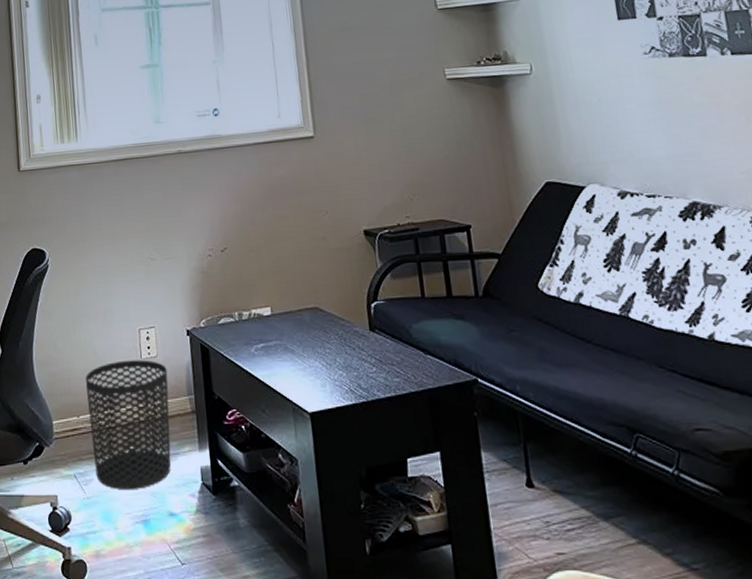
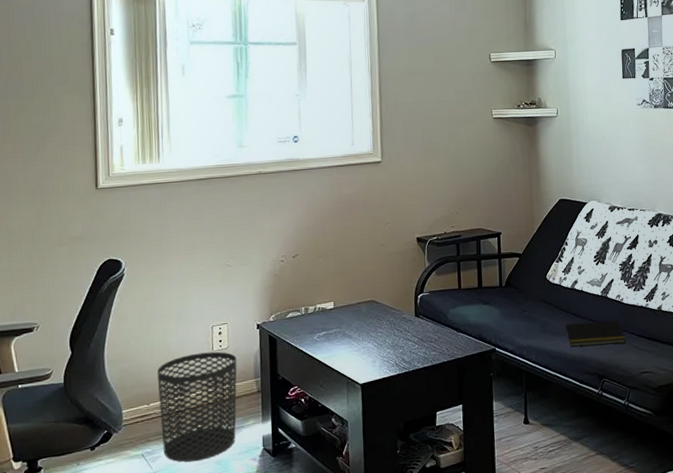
notepad: none [571,350,664,385] -> present [564,320,626,347]

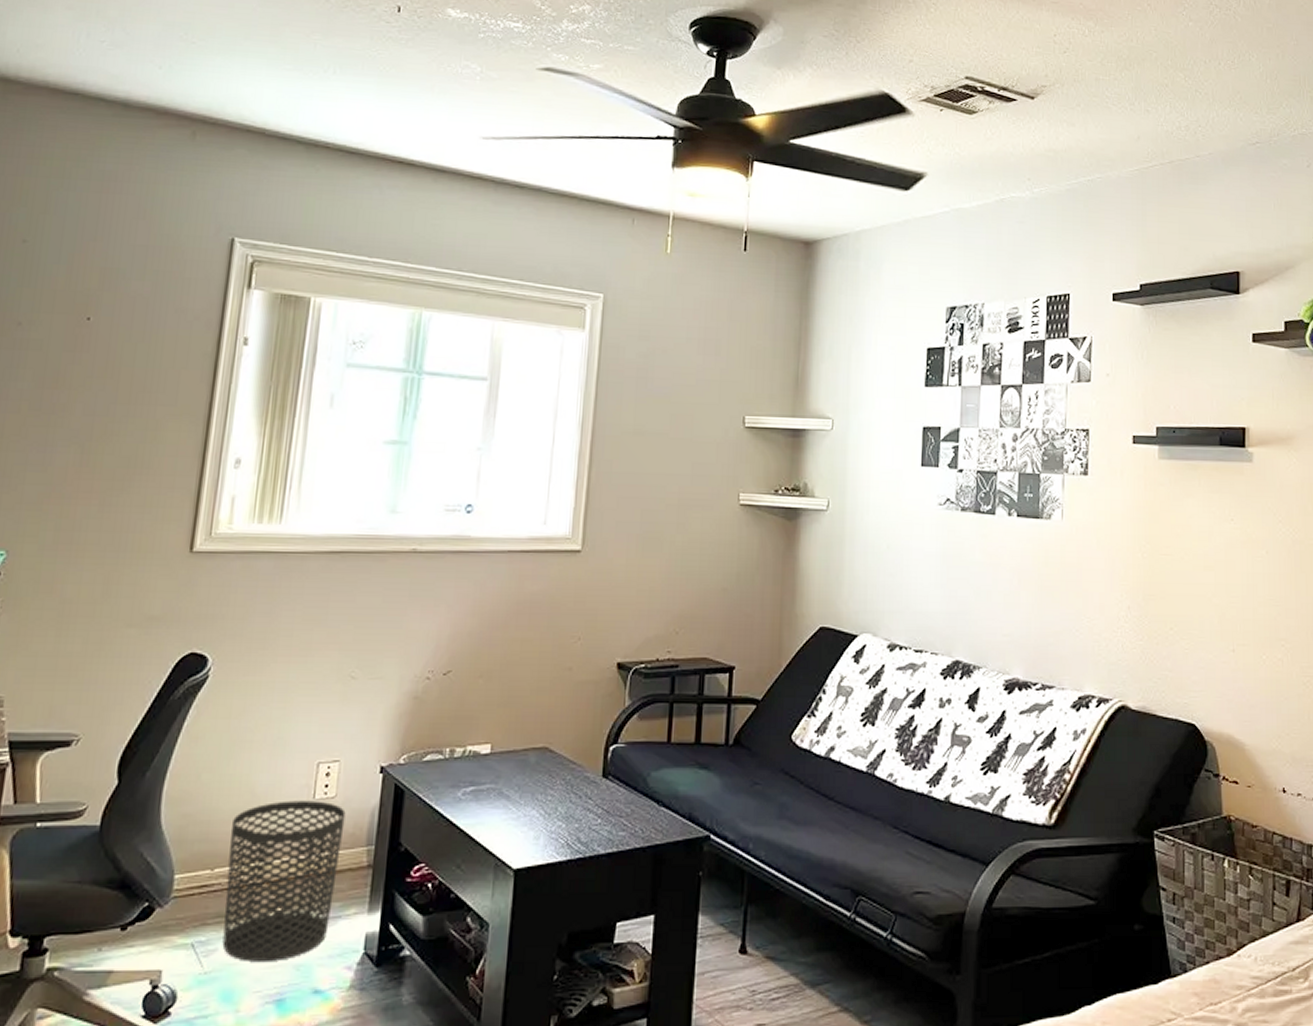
notepad: present [564,320,626,347] -> none [810,809,895,846]

